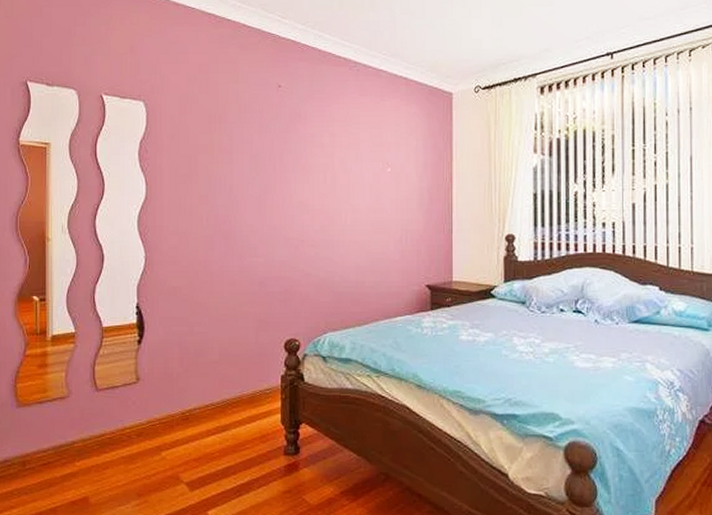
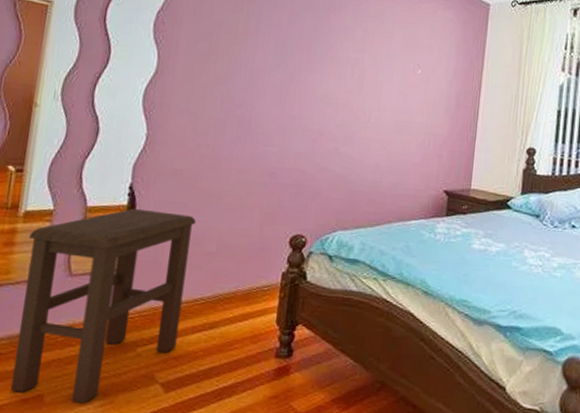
stool: none [59,325,197,504] -> present [10,208,196,404]

